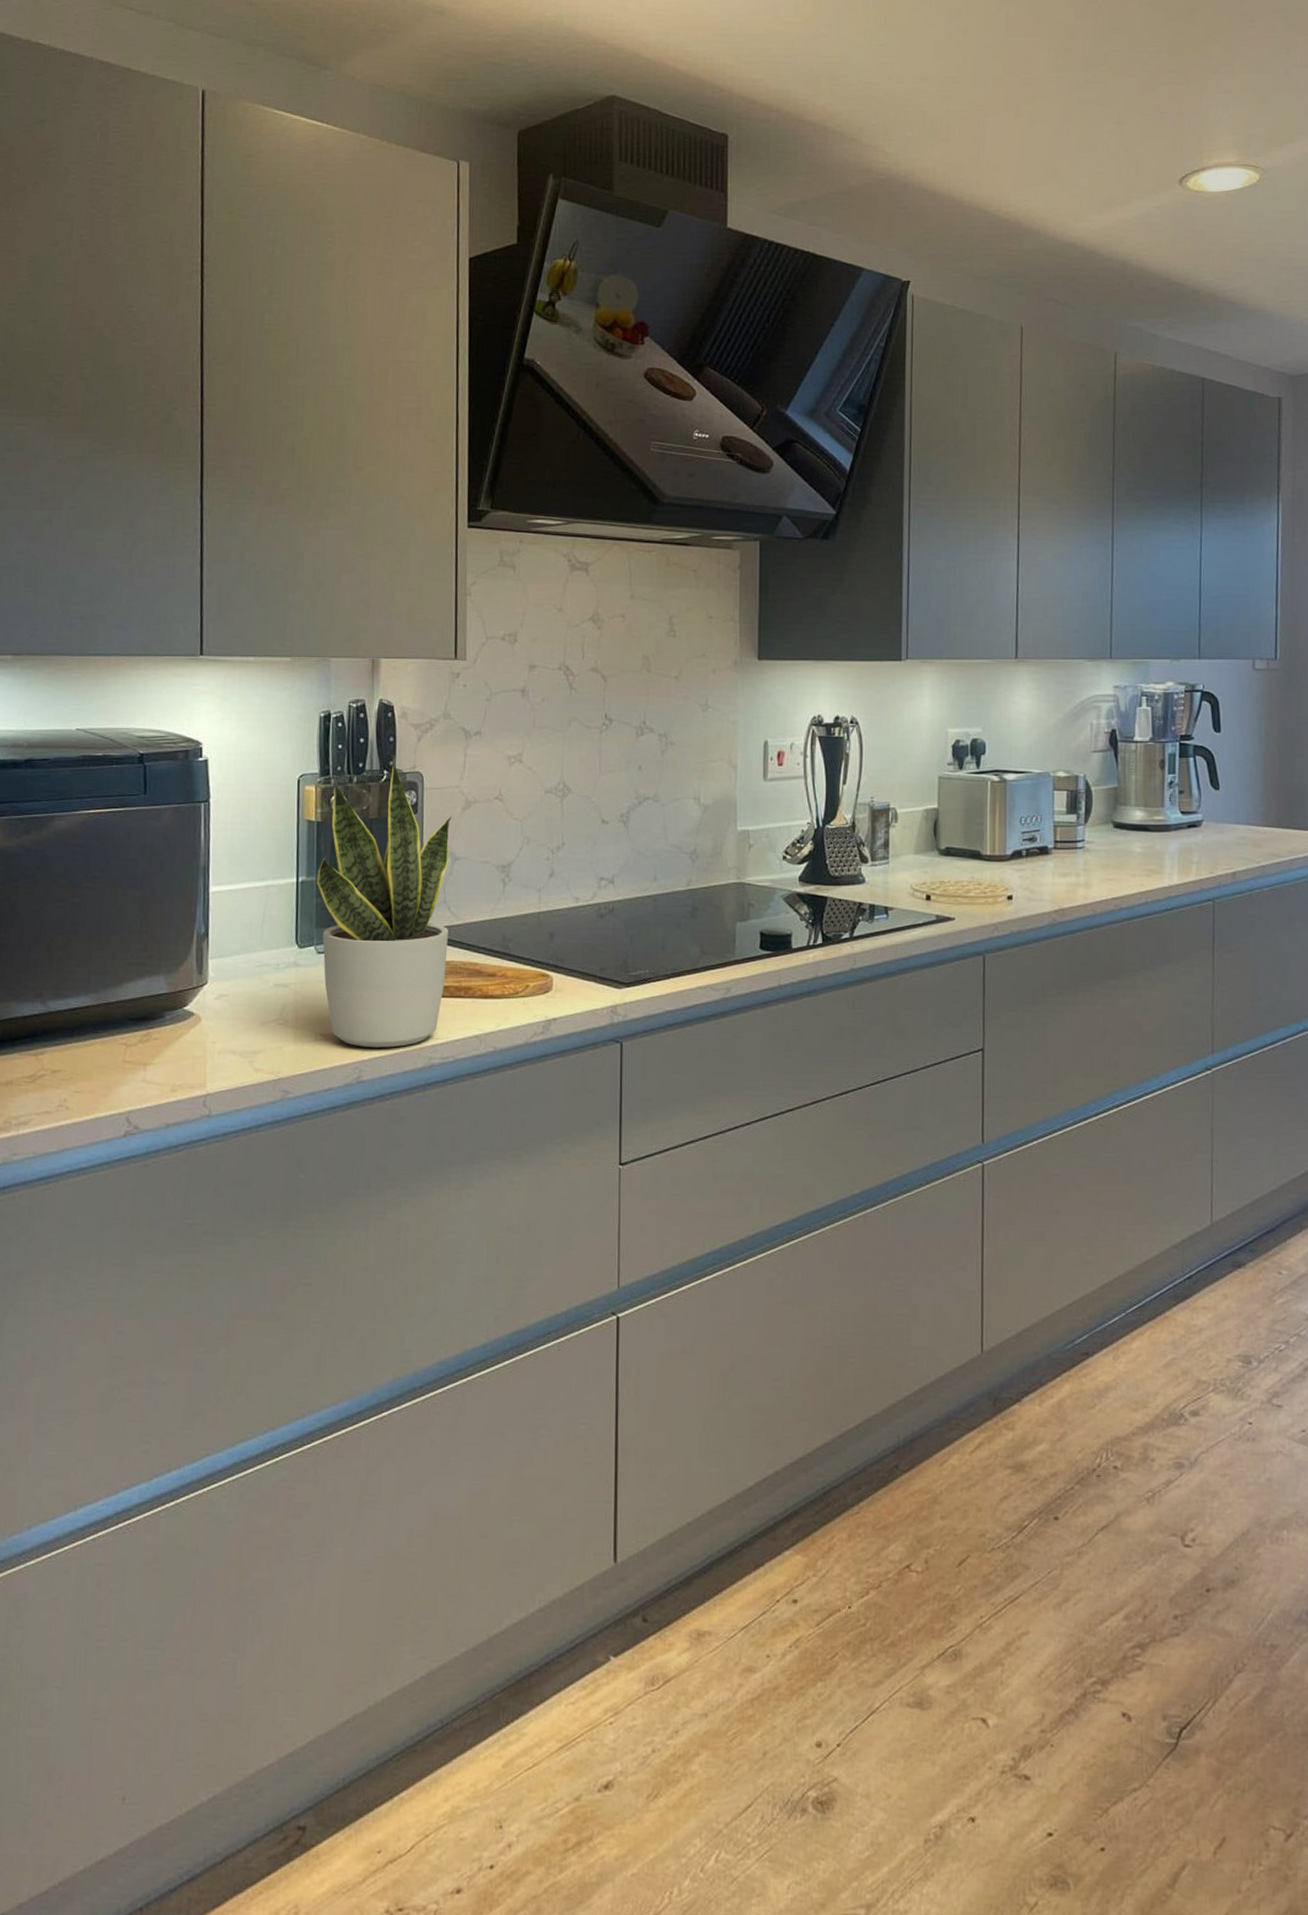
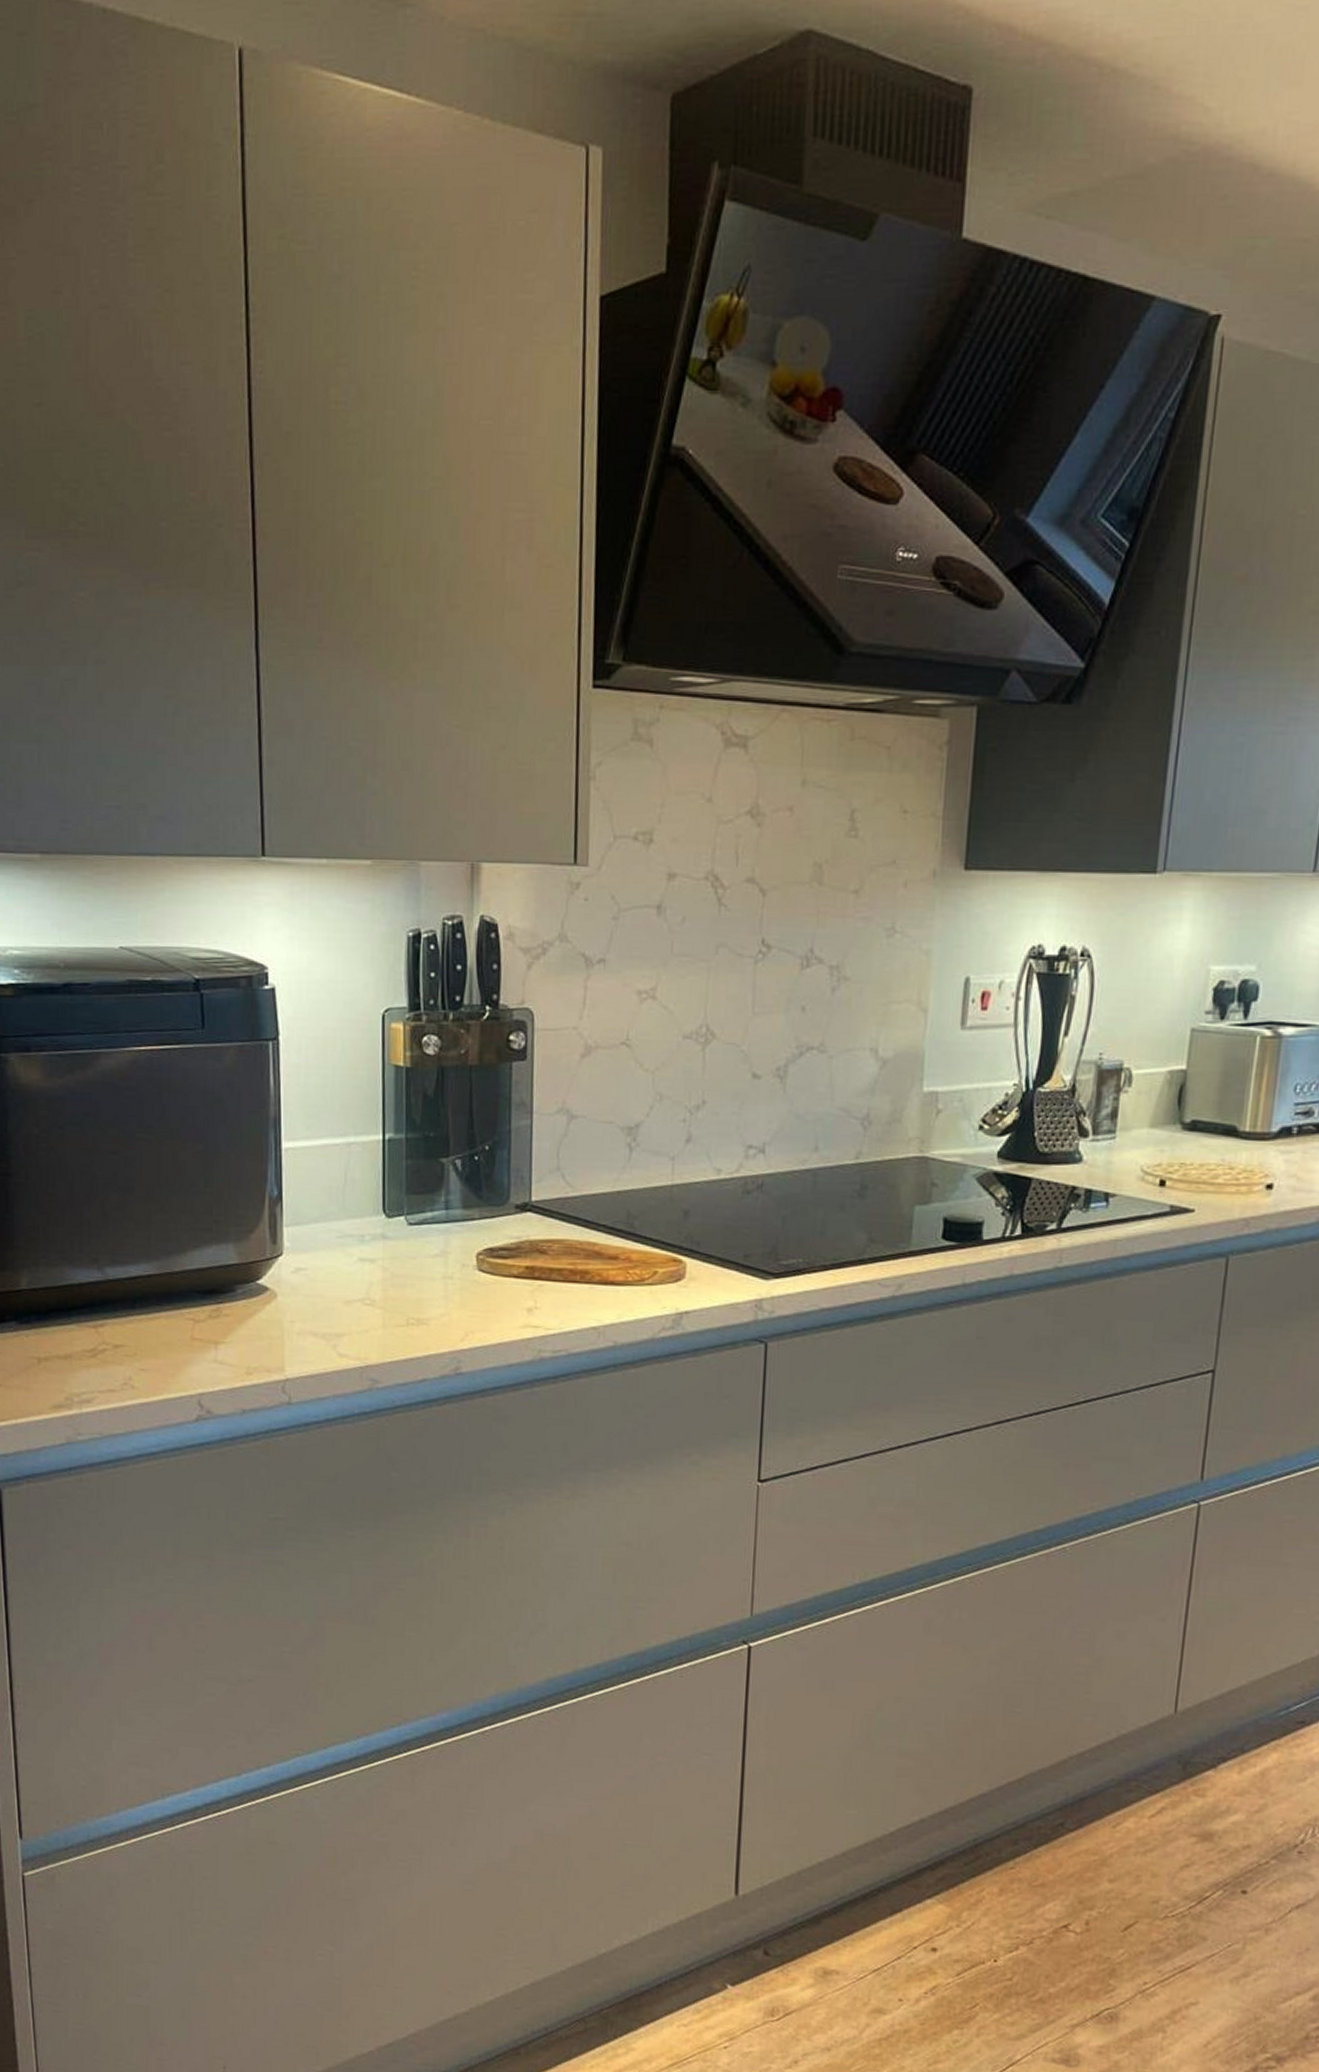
potted plant: present [316,755,453,1048] -> none [406,987,569,1337]

